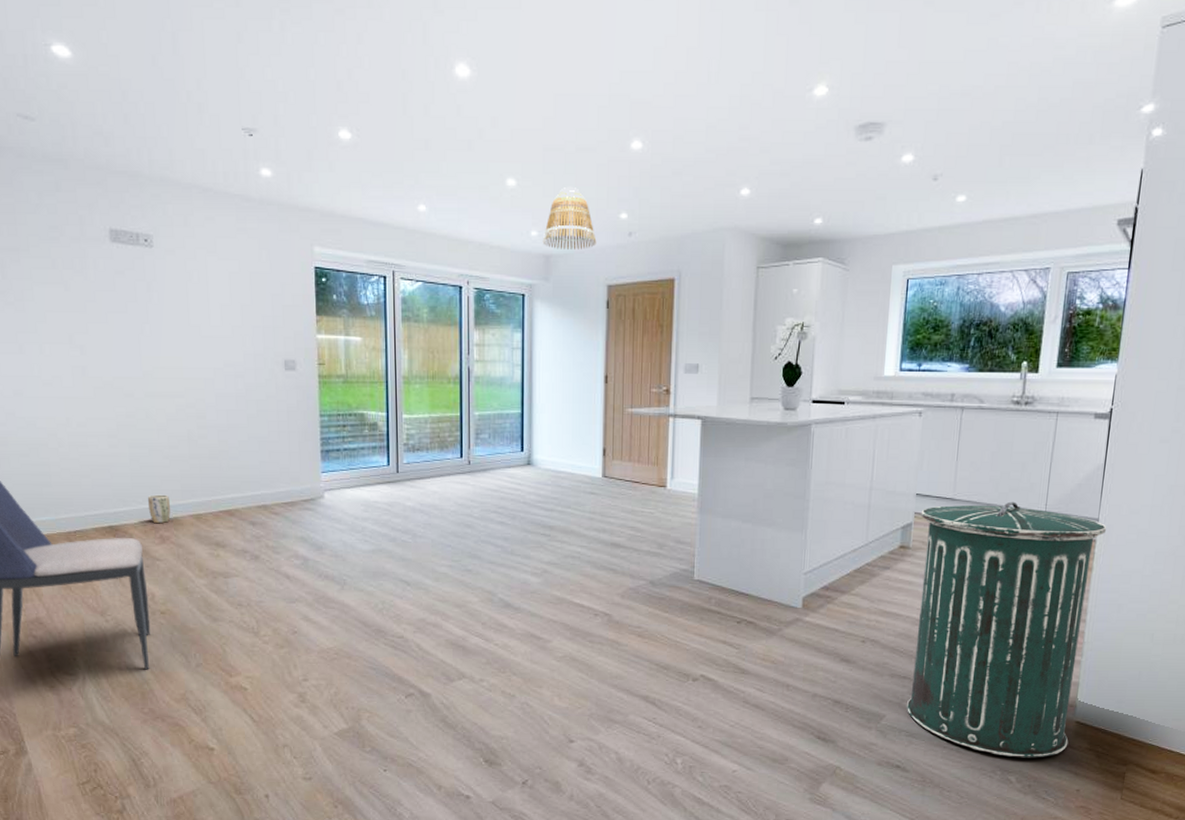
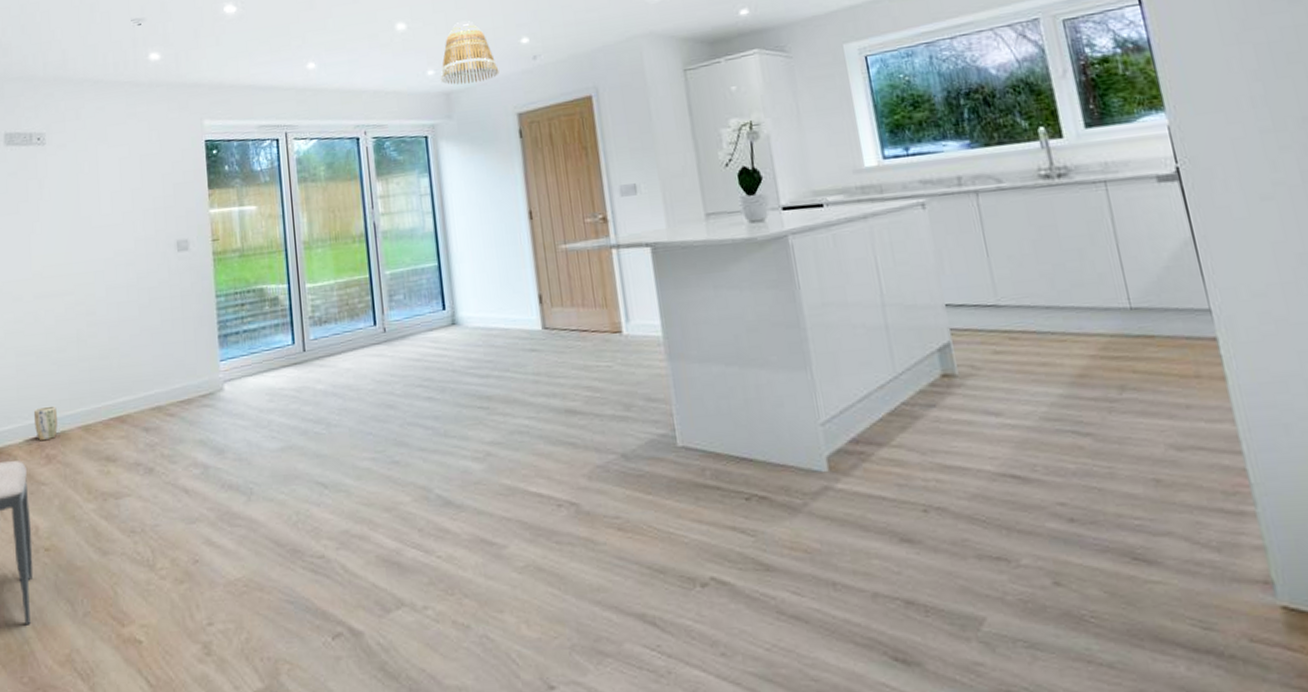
trash can: present [906,501,1107,758] -> none [958,299,1282,672]

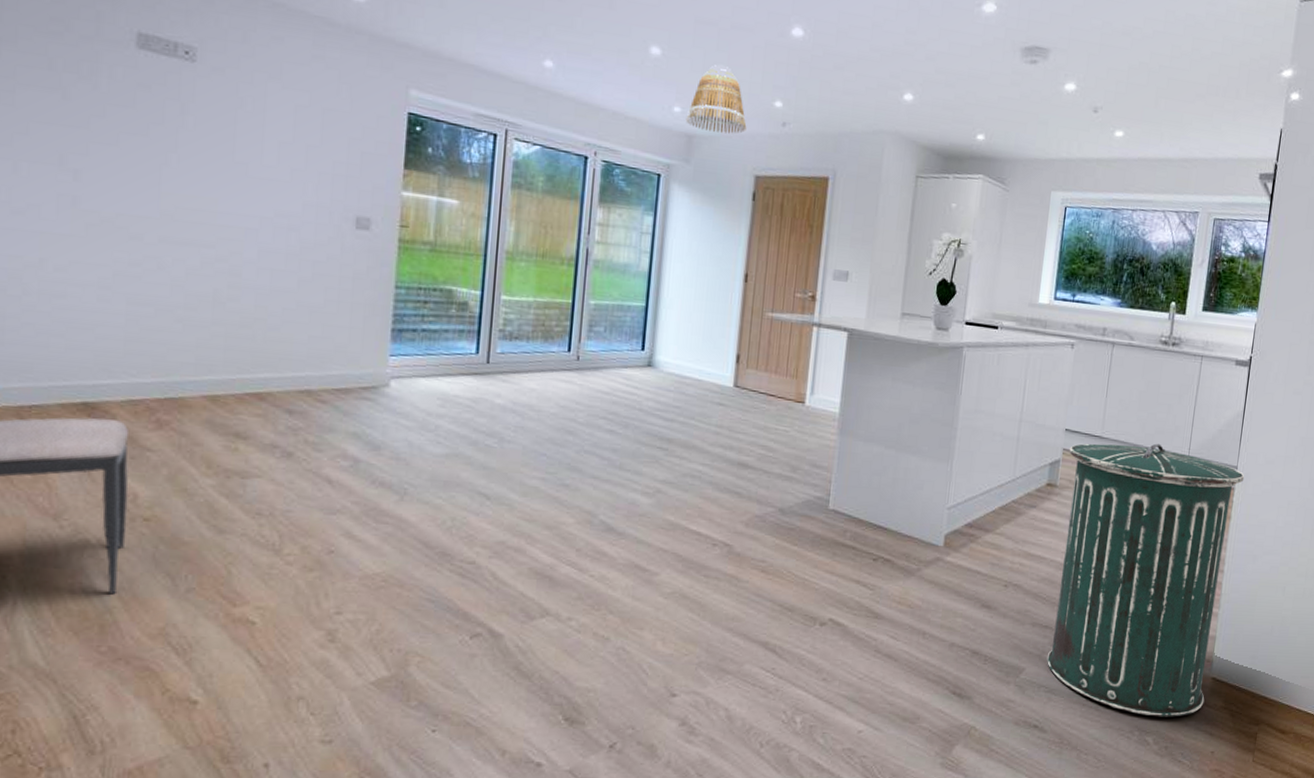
plant pot: present [33,405,58,440] -> none [144,366,176,403]
trash can: none [958,299,1282,672] -> present [1046,443,1245,717]

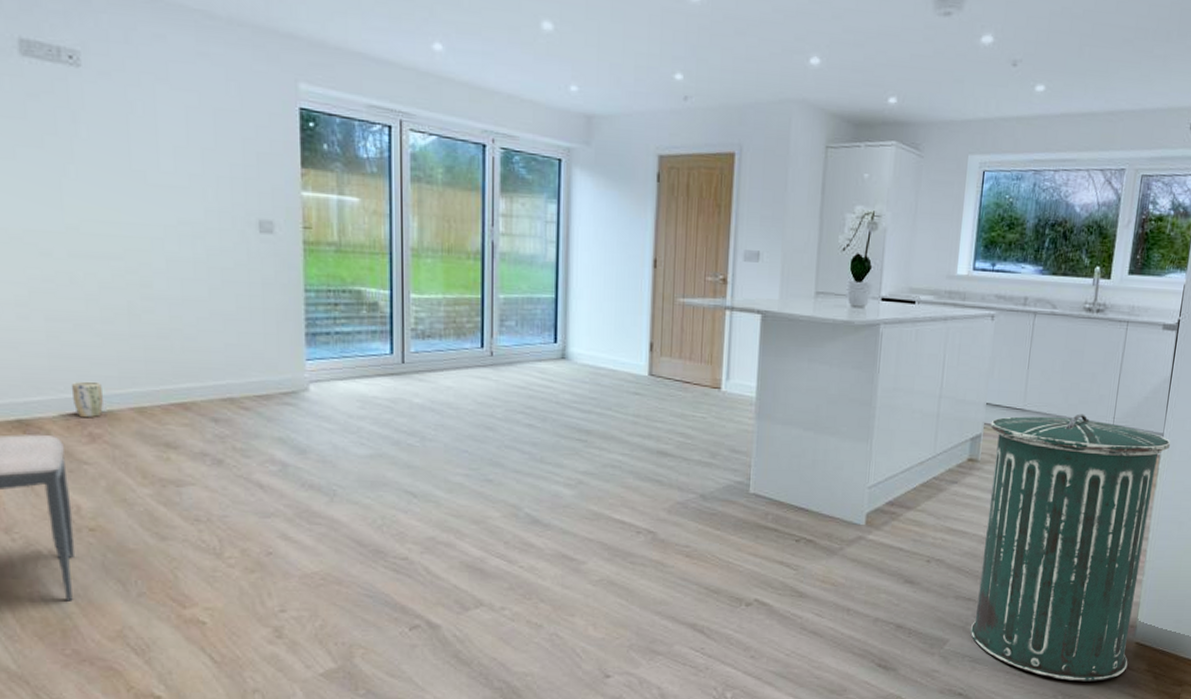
plant pot: none [144,366,176,403] -> present [71,381,103,417]
lamp shade: present [685,64,747,134] -> none [583,37,647,112]

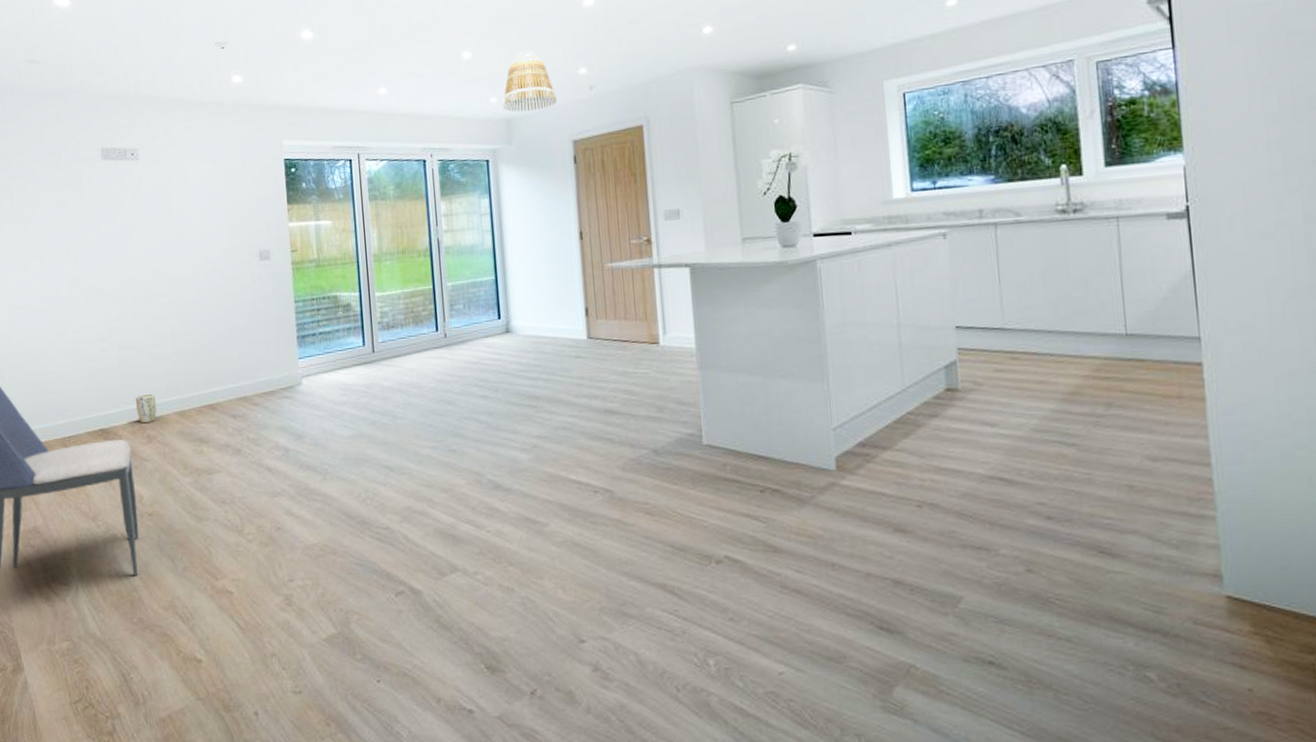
lamp shade: none [583,37,647,112] -> present [502,50,558,112]
trash can: present [970,413,1171,682] -> none [965,325,1222,647]

